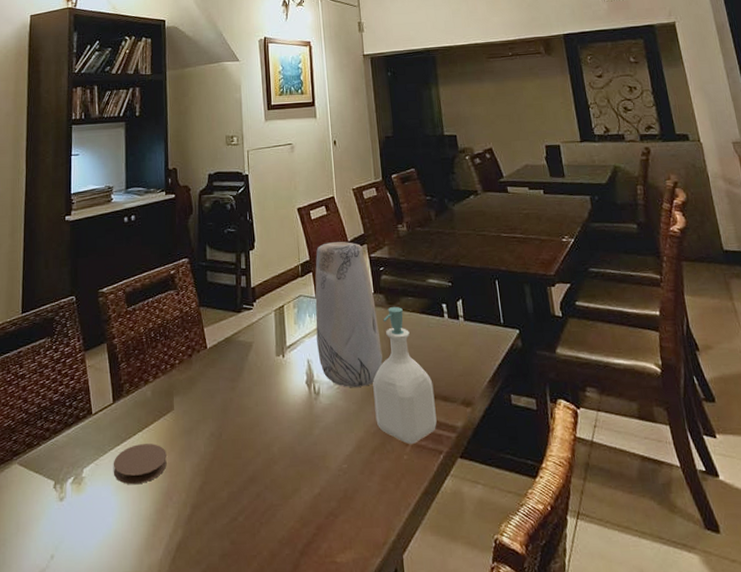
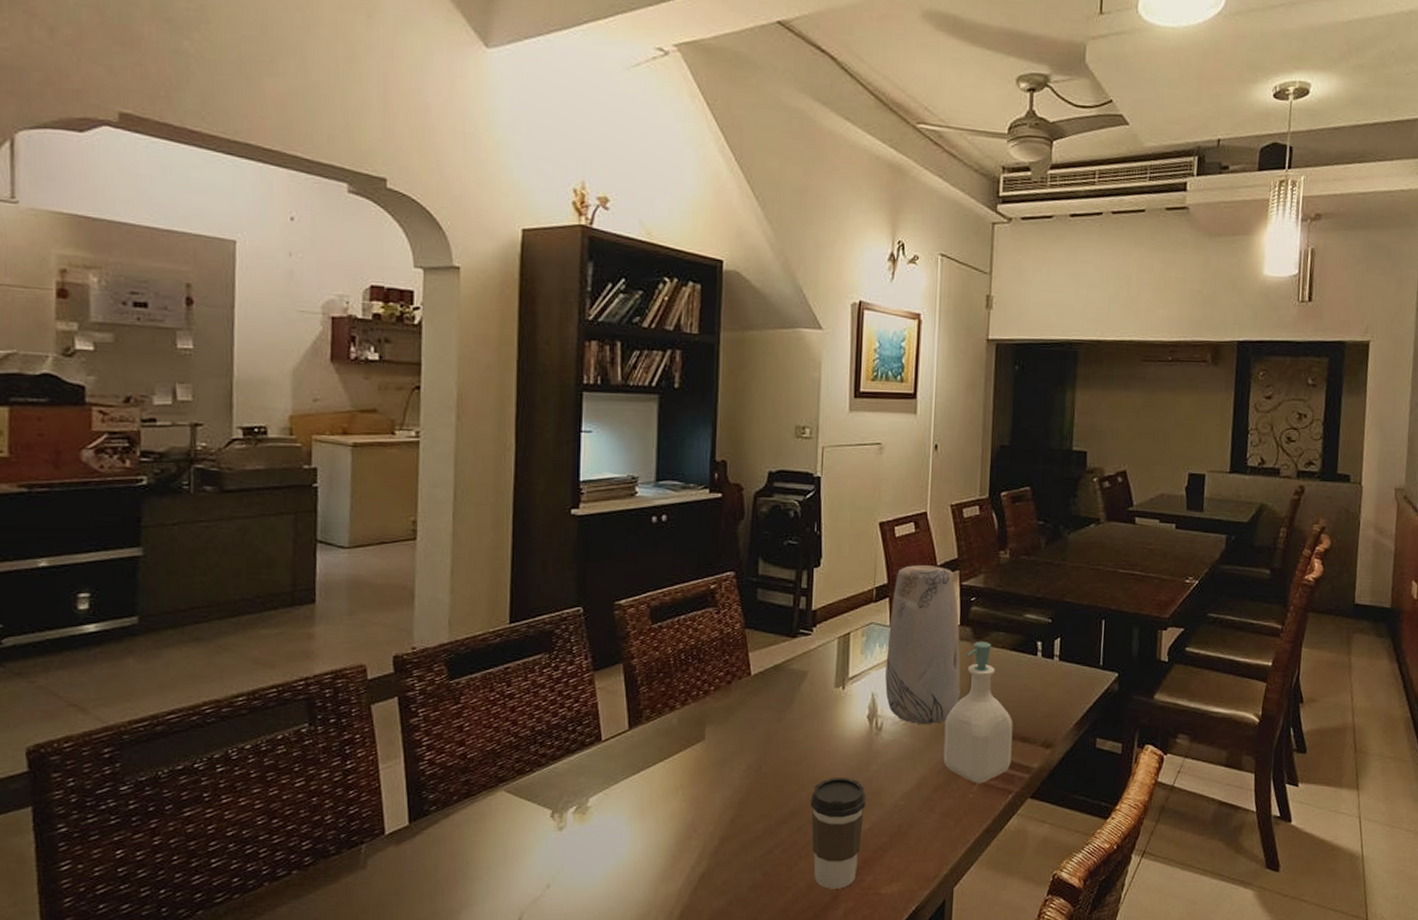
coaster: present [113,444,167,485] -> none [626,774,693,816]
coffee cup: none [265,441,314,558] -> present [810,777,867,889]

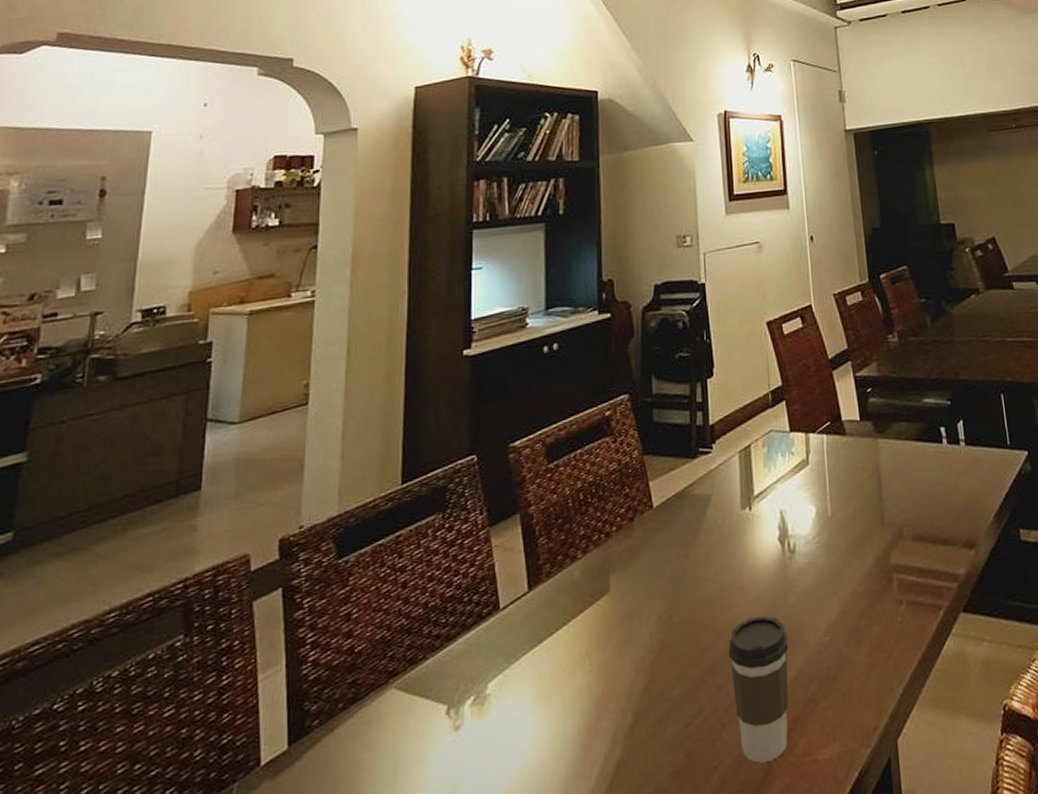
vase: present [885,565,961,724] -> none [788,359,871,540]
soap bottle: present [943,642,1013,783] -> none [859,435,936,602]

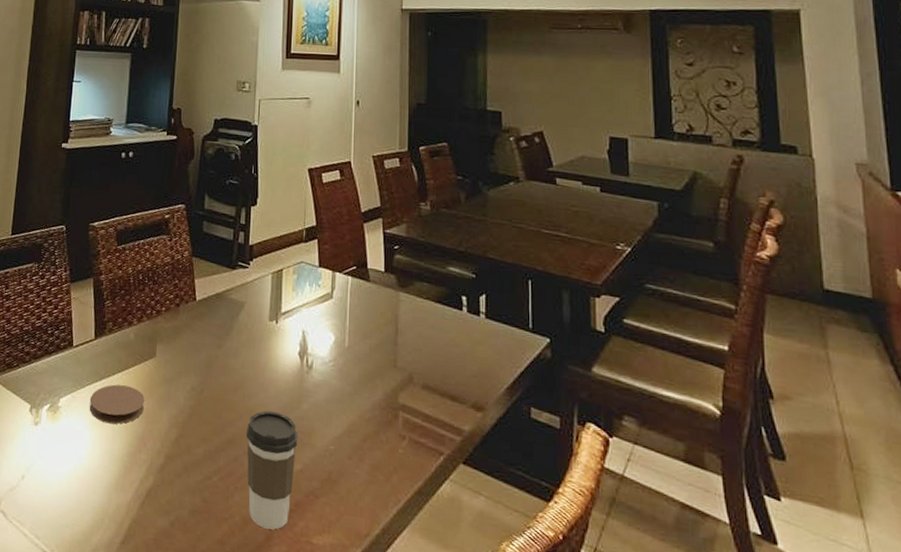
coaster: none [528,639,601,697] -> present [89,384,145,424]

